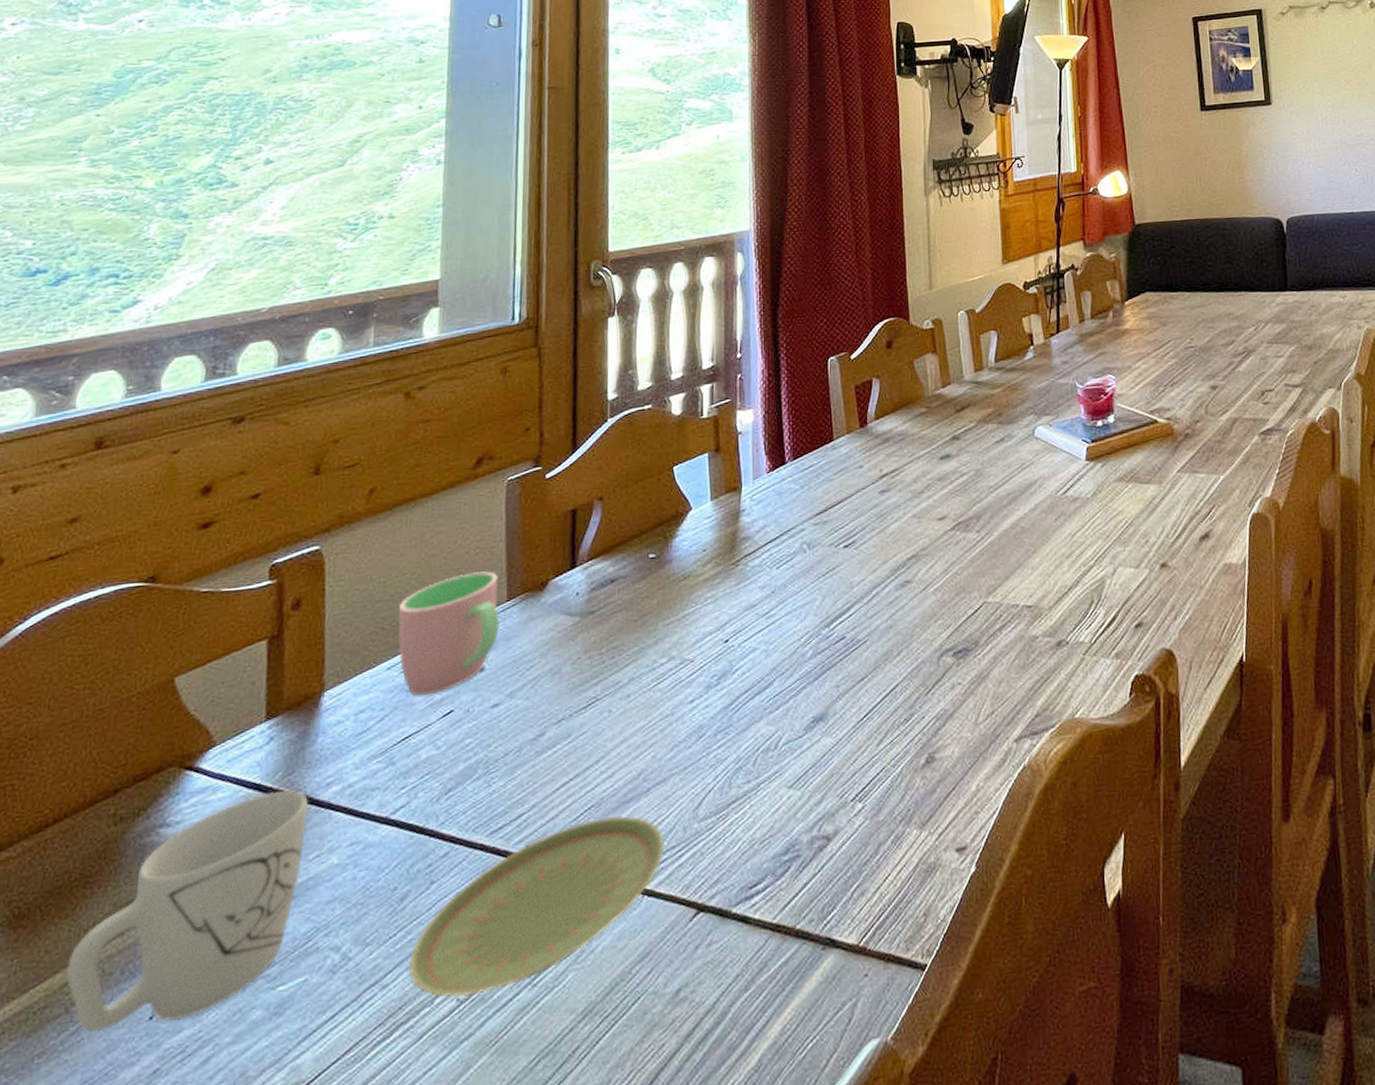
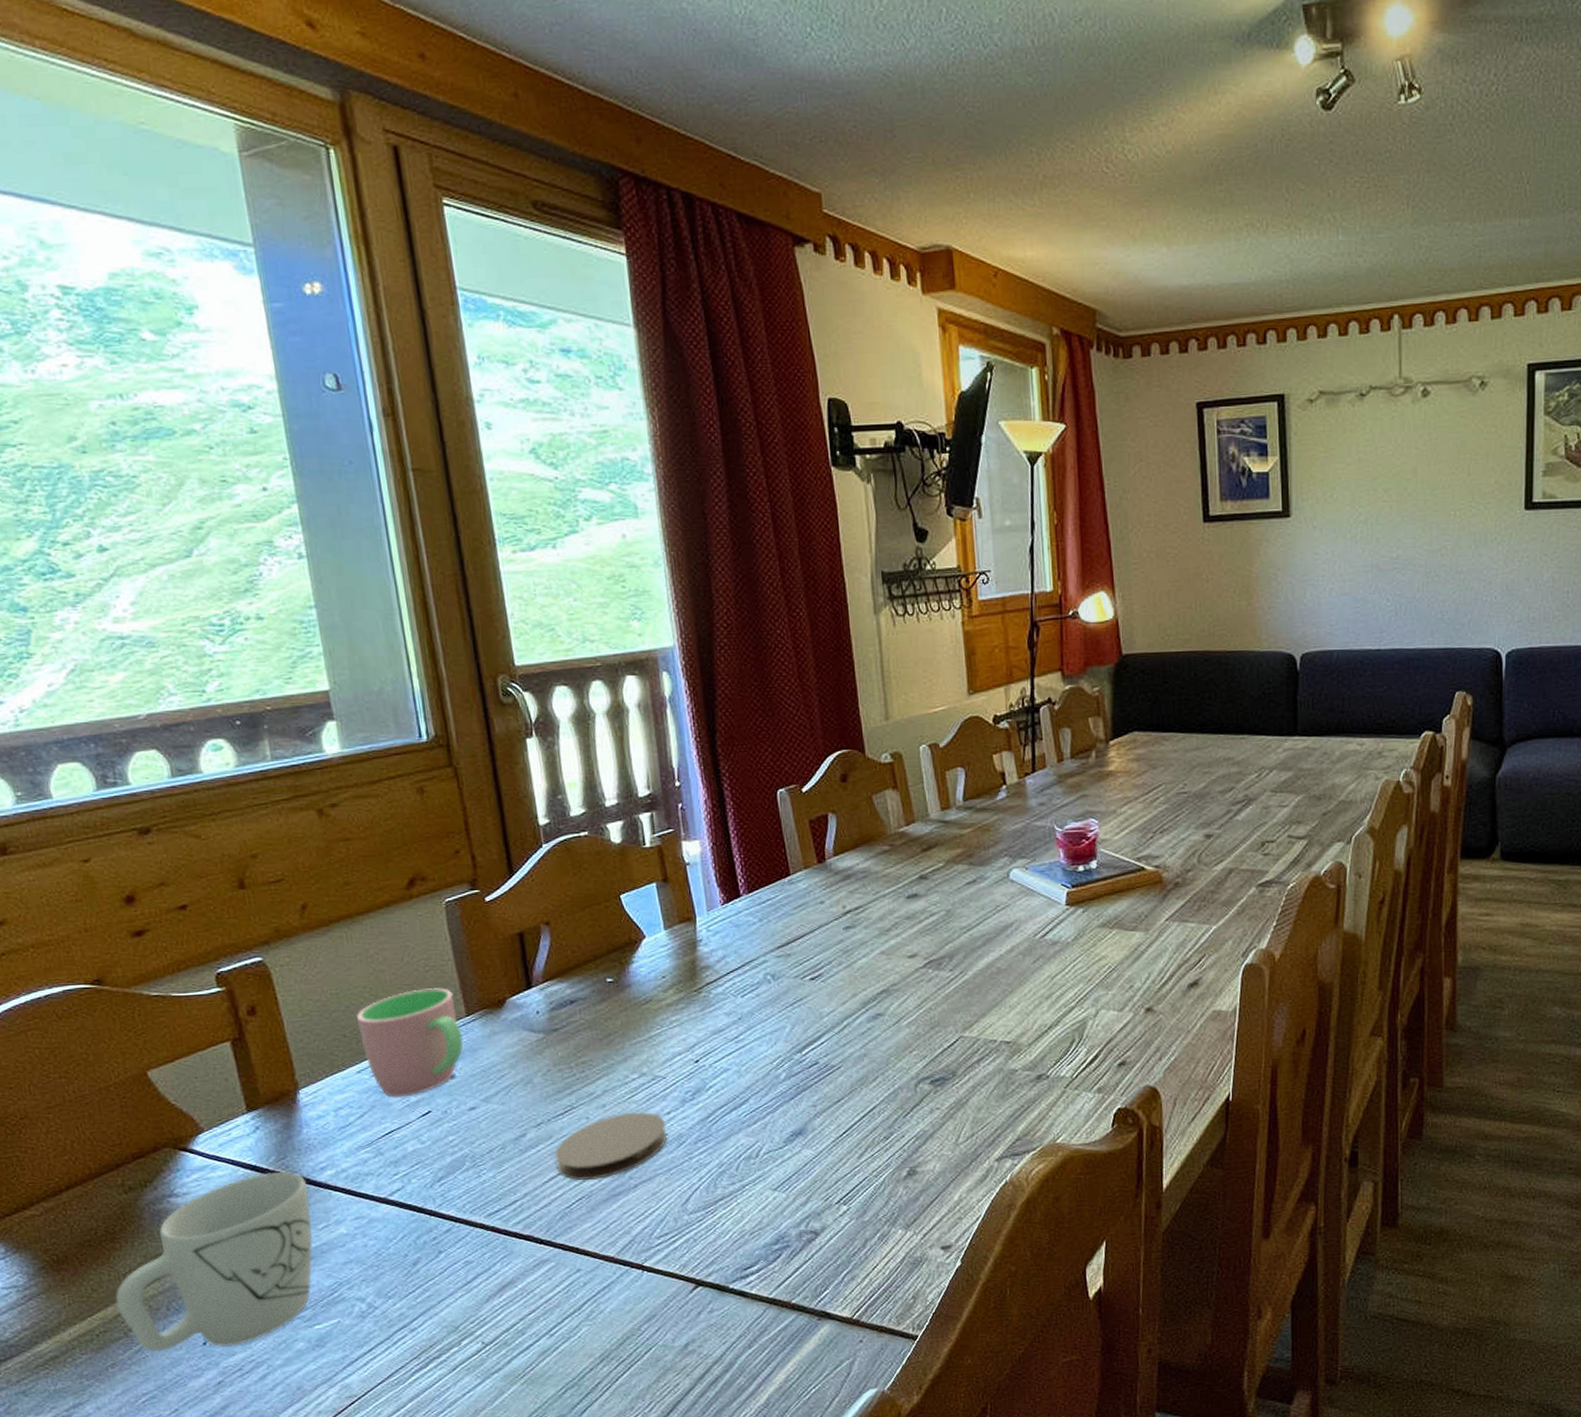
plate: present [409,816,665,997] -> none [432,1206,659,1341]
coaster: none [570,701,688,786] -> present [554,1112,668,1180]

